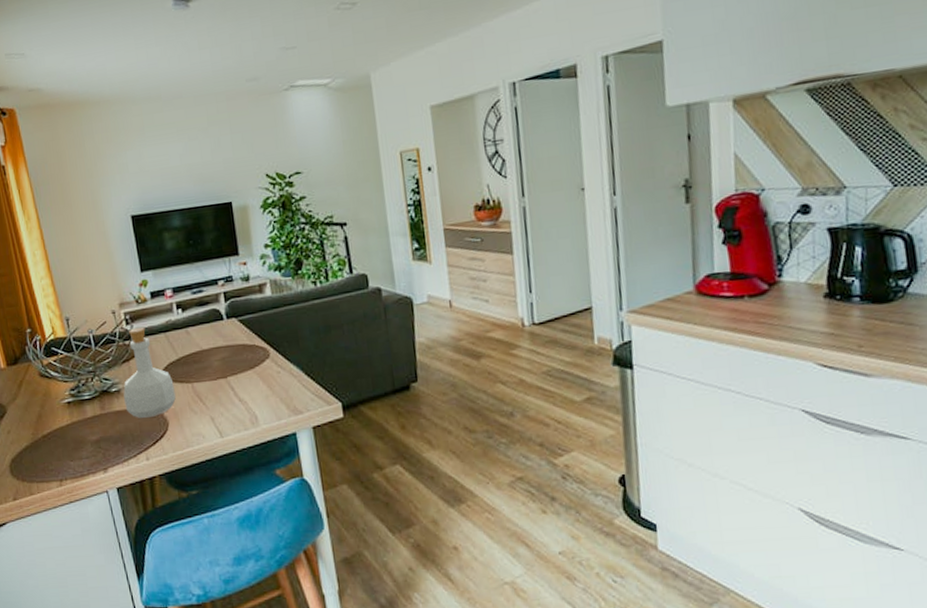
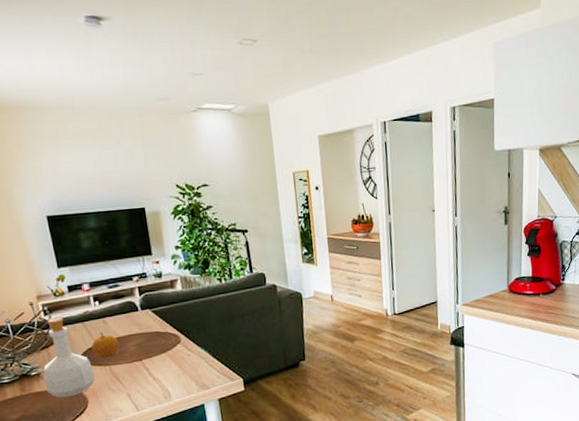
fruit: none [173,344,203,374] -> present [91,332,120,358]

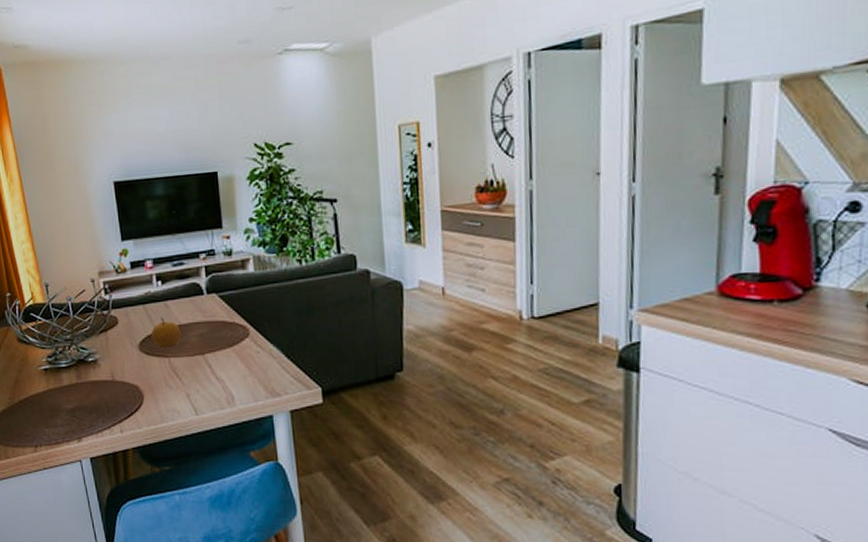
bottle: present [43,317,95,398] -> none [100,297,152,390]

